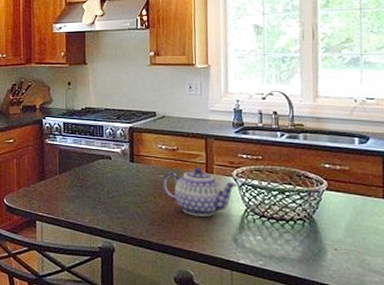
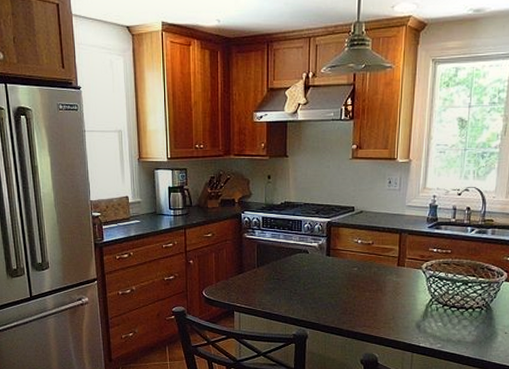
teapot: present [161,167,238,216] -> none [355,261,426,306]

